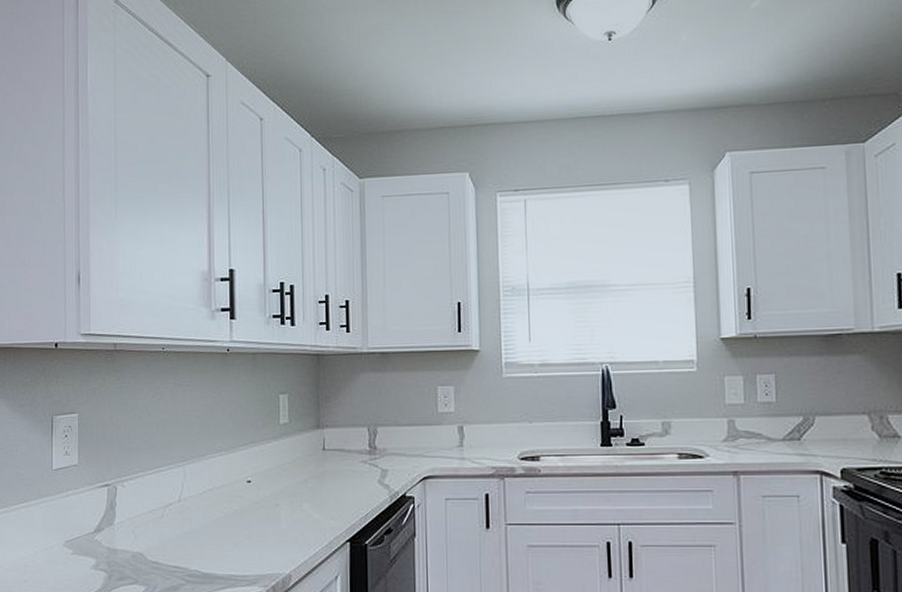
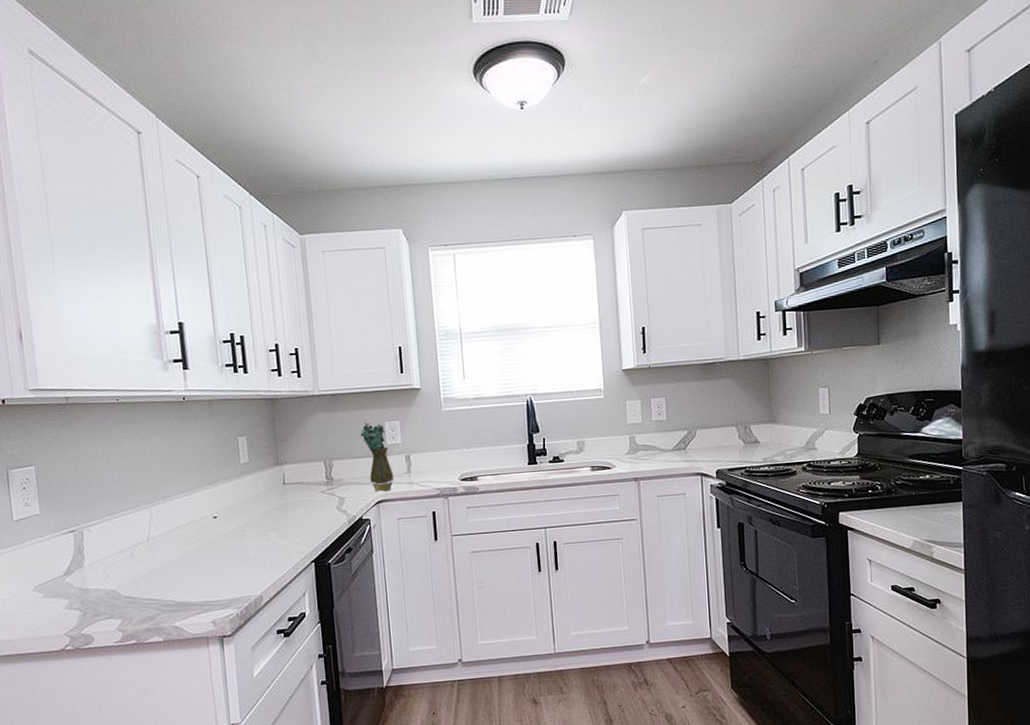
vase: none [409,384,444,467] -> present [360,421,395,492]

